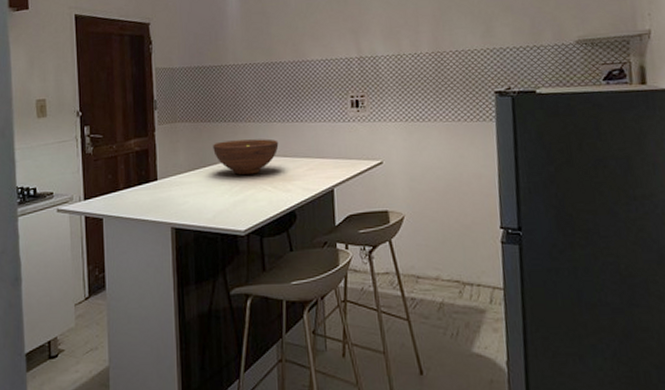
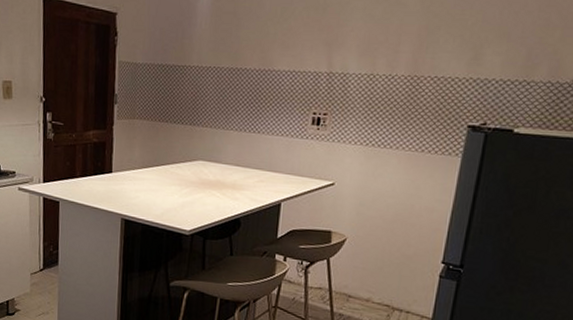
fruit bowl: present [213,139,279,176] -> none [168,143,233,180]

